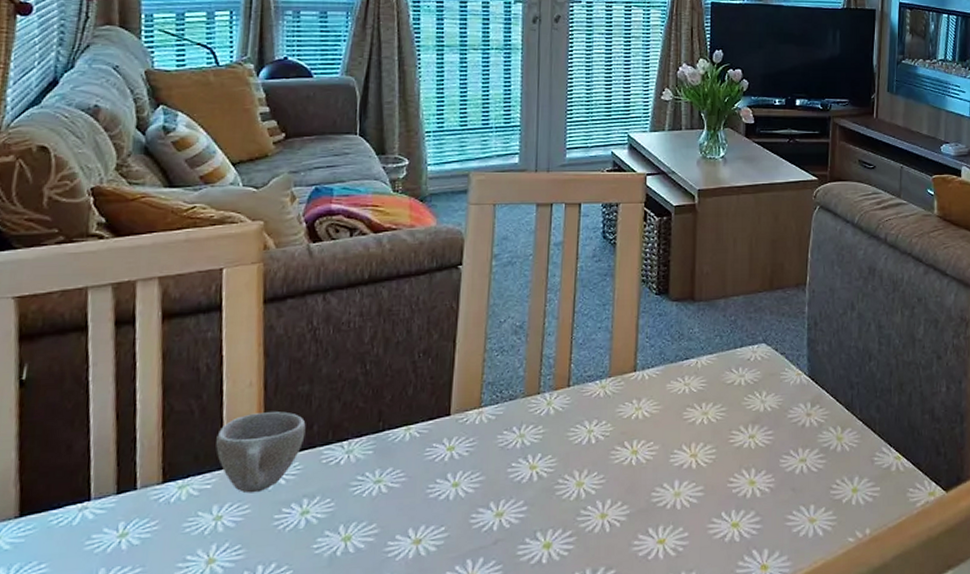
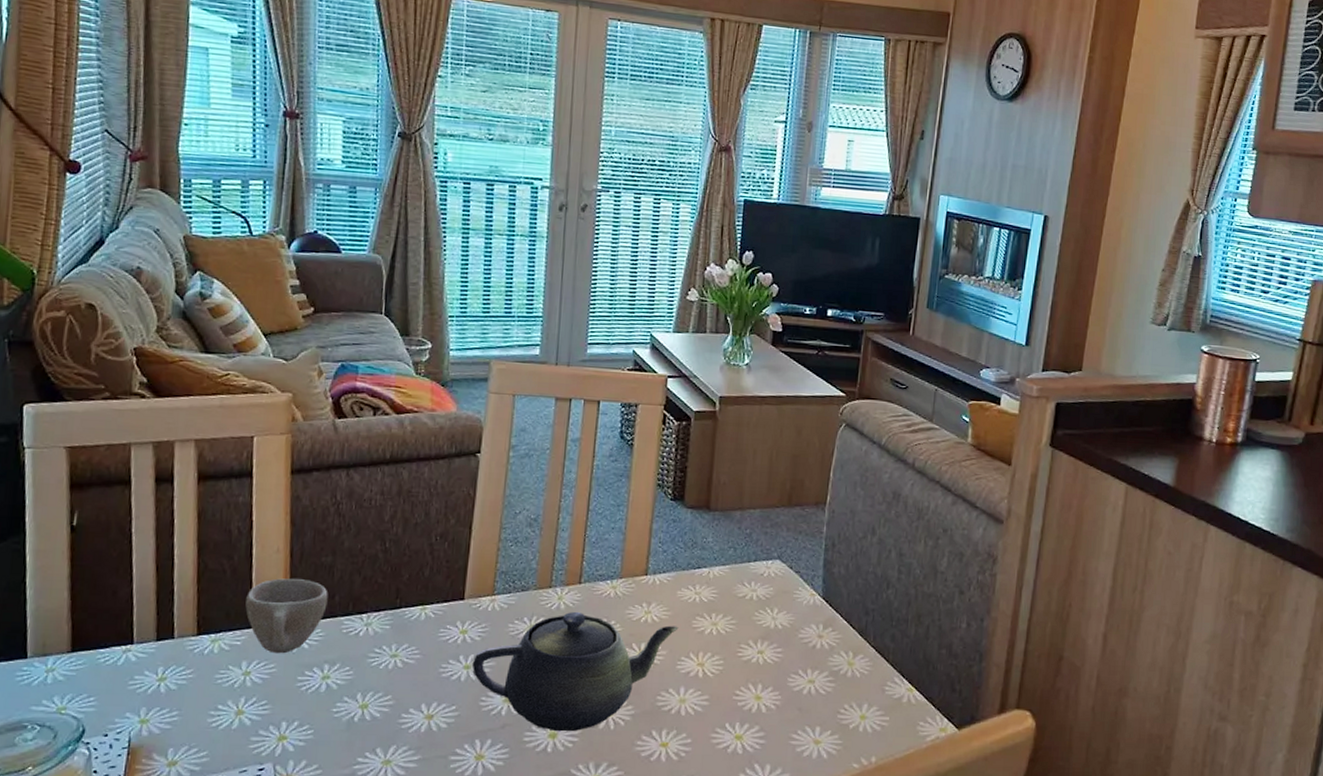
teapot: none [460,416,670,541] -> present [472,612,679,732]

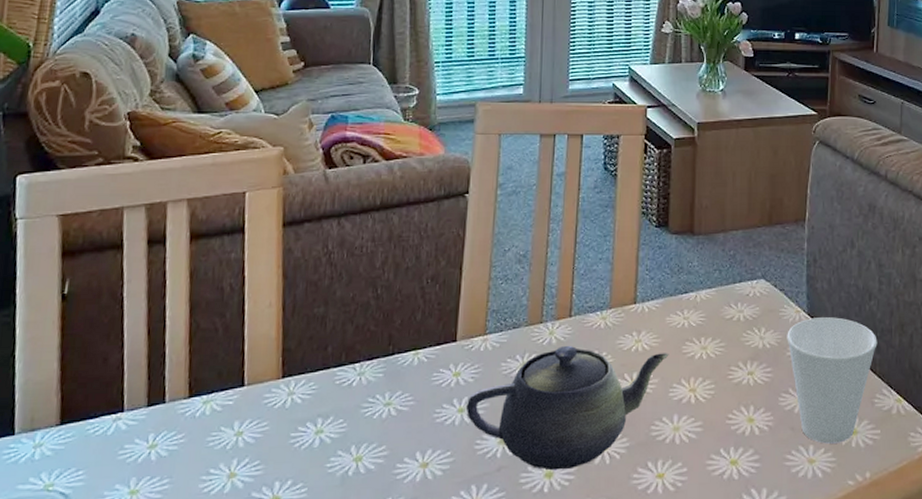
cup: present [245,578,328,654] -> none [237,331,321,411]
cup: none [799,602,893,727] -> present [787,317,877,444]

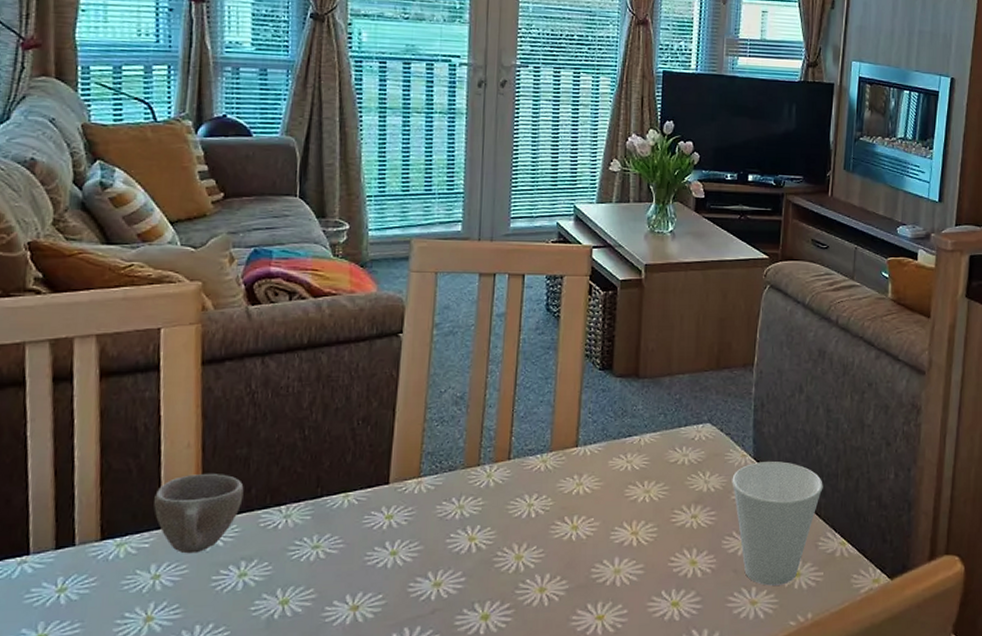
cup: none [237,331,321,411] -> present [154,473,244,554]
teapot: present [465,346,669,471] -> none [398,489,611,613]

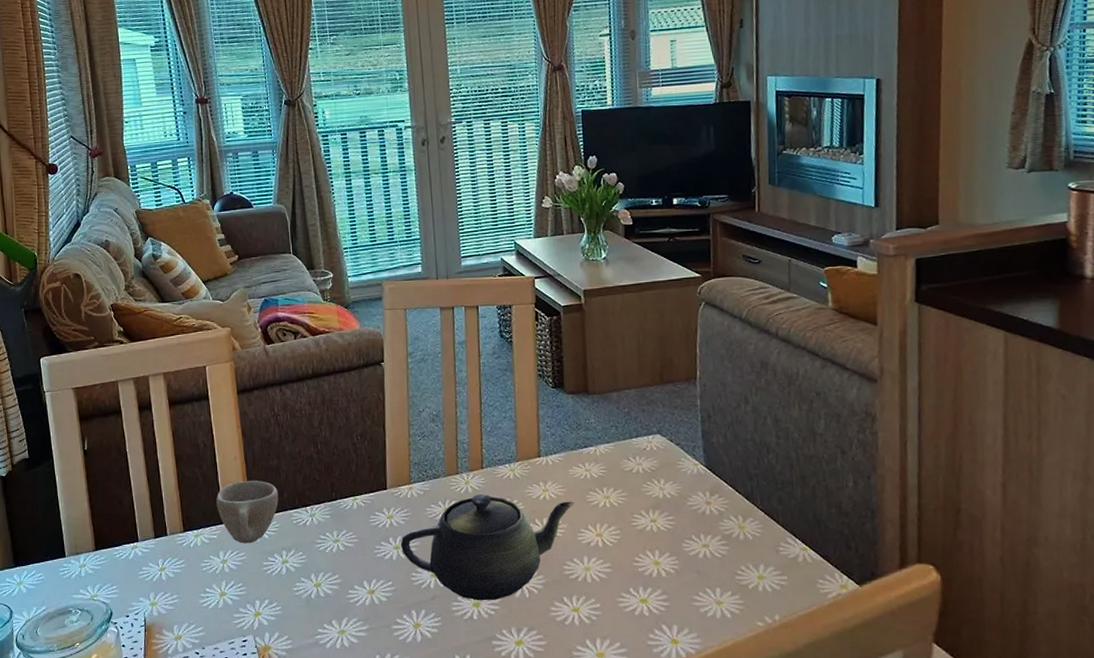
teapot: none [398,489,611,613] -> present [400,494,575,601]
cup: present [732,461,823,586] -> none [686,470,779,587]

